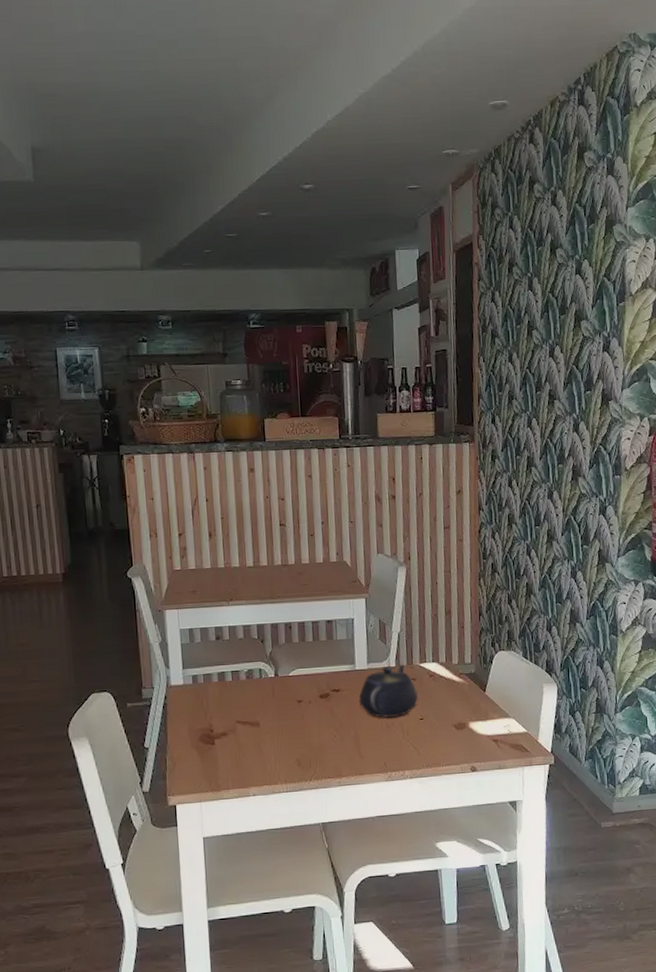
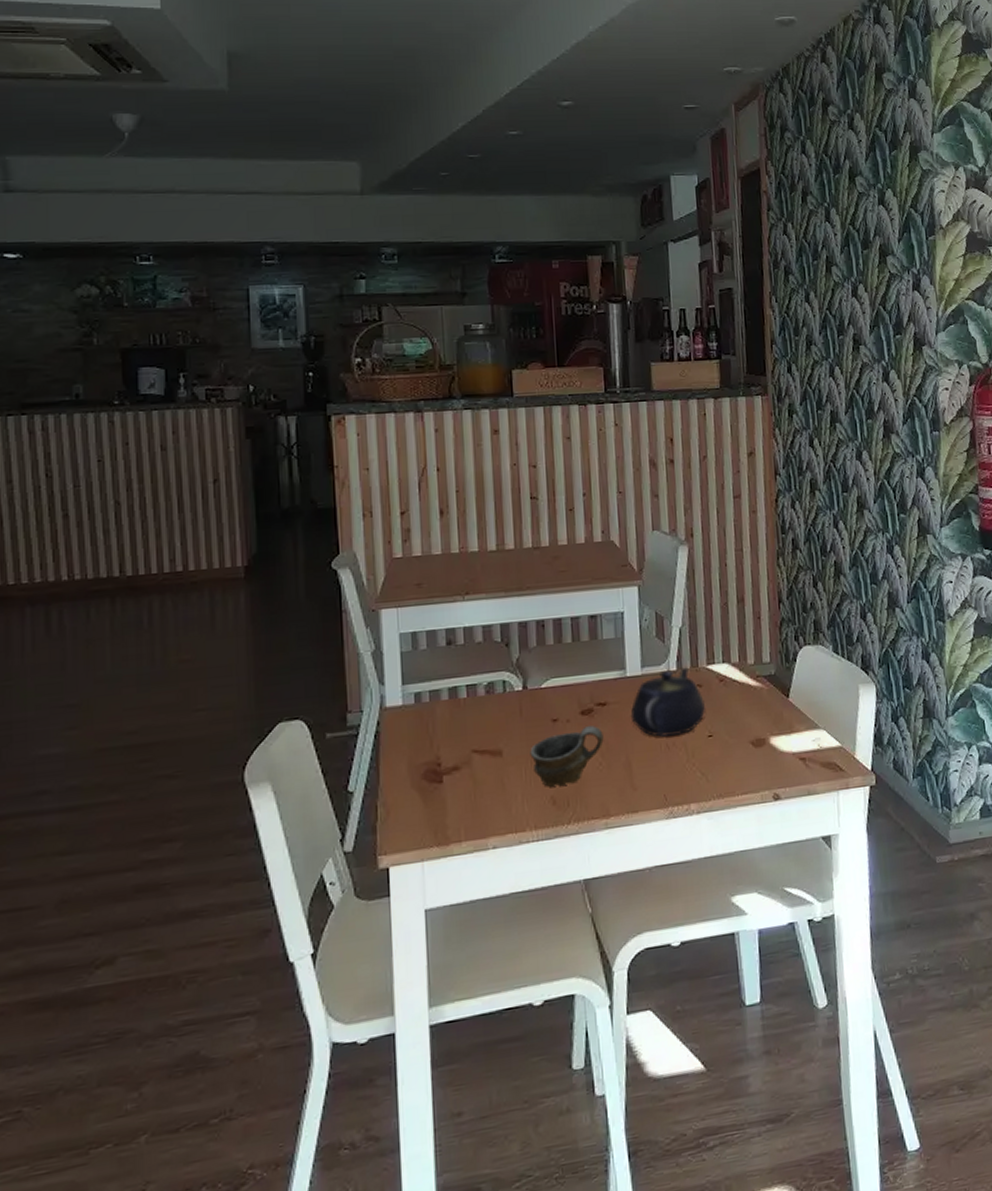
cup: none [280,706,338,752] -> present [530,725,604,787]

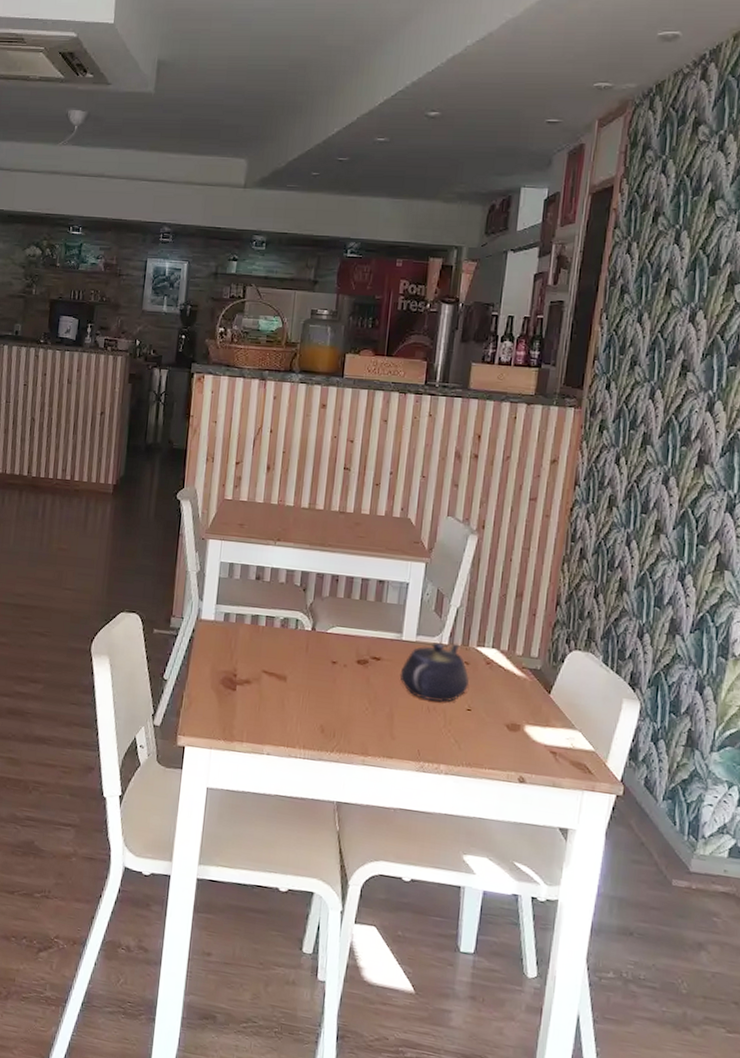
cup: present [530,725,604,787] -> none [309,673,374,720]

